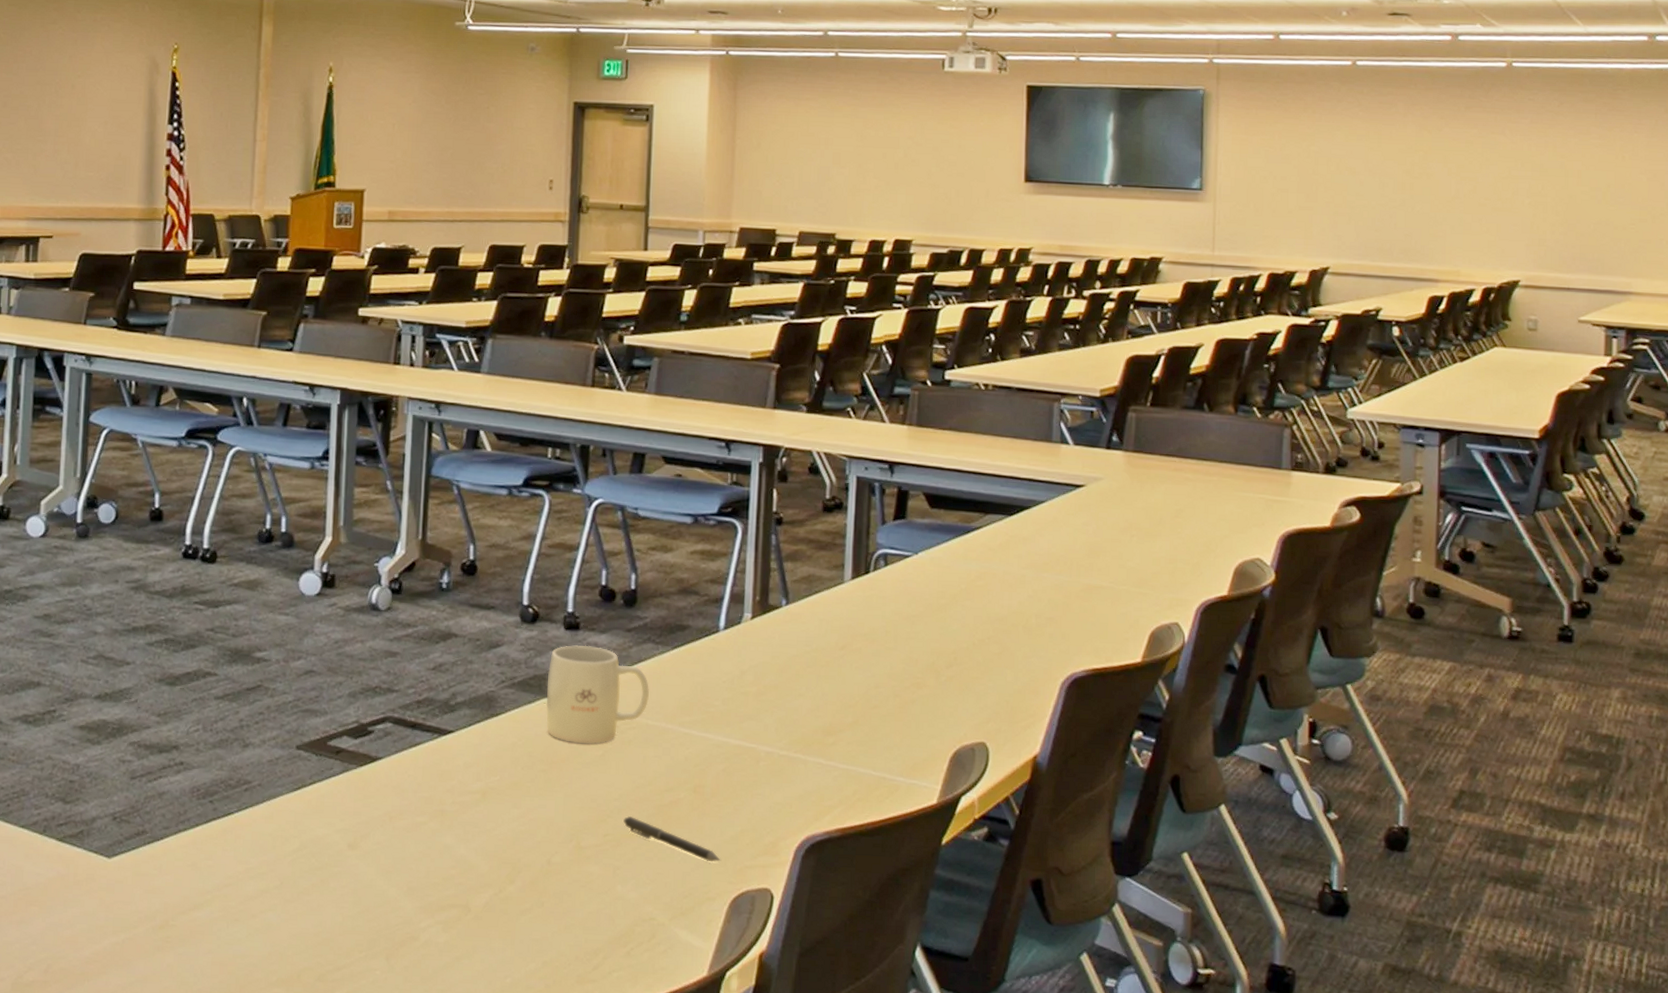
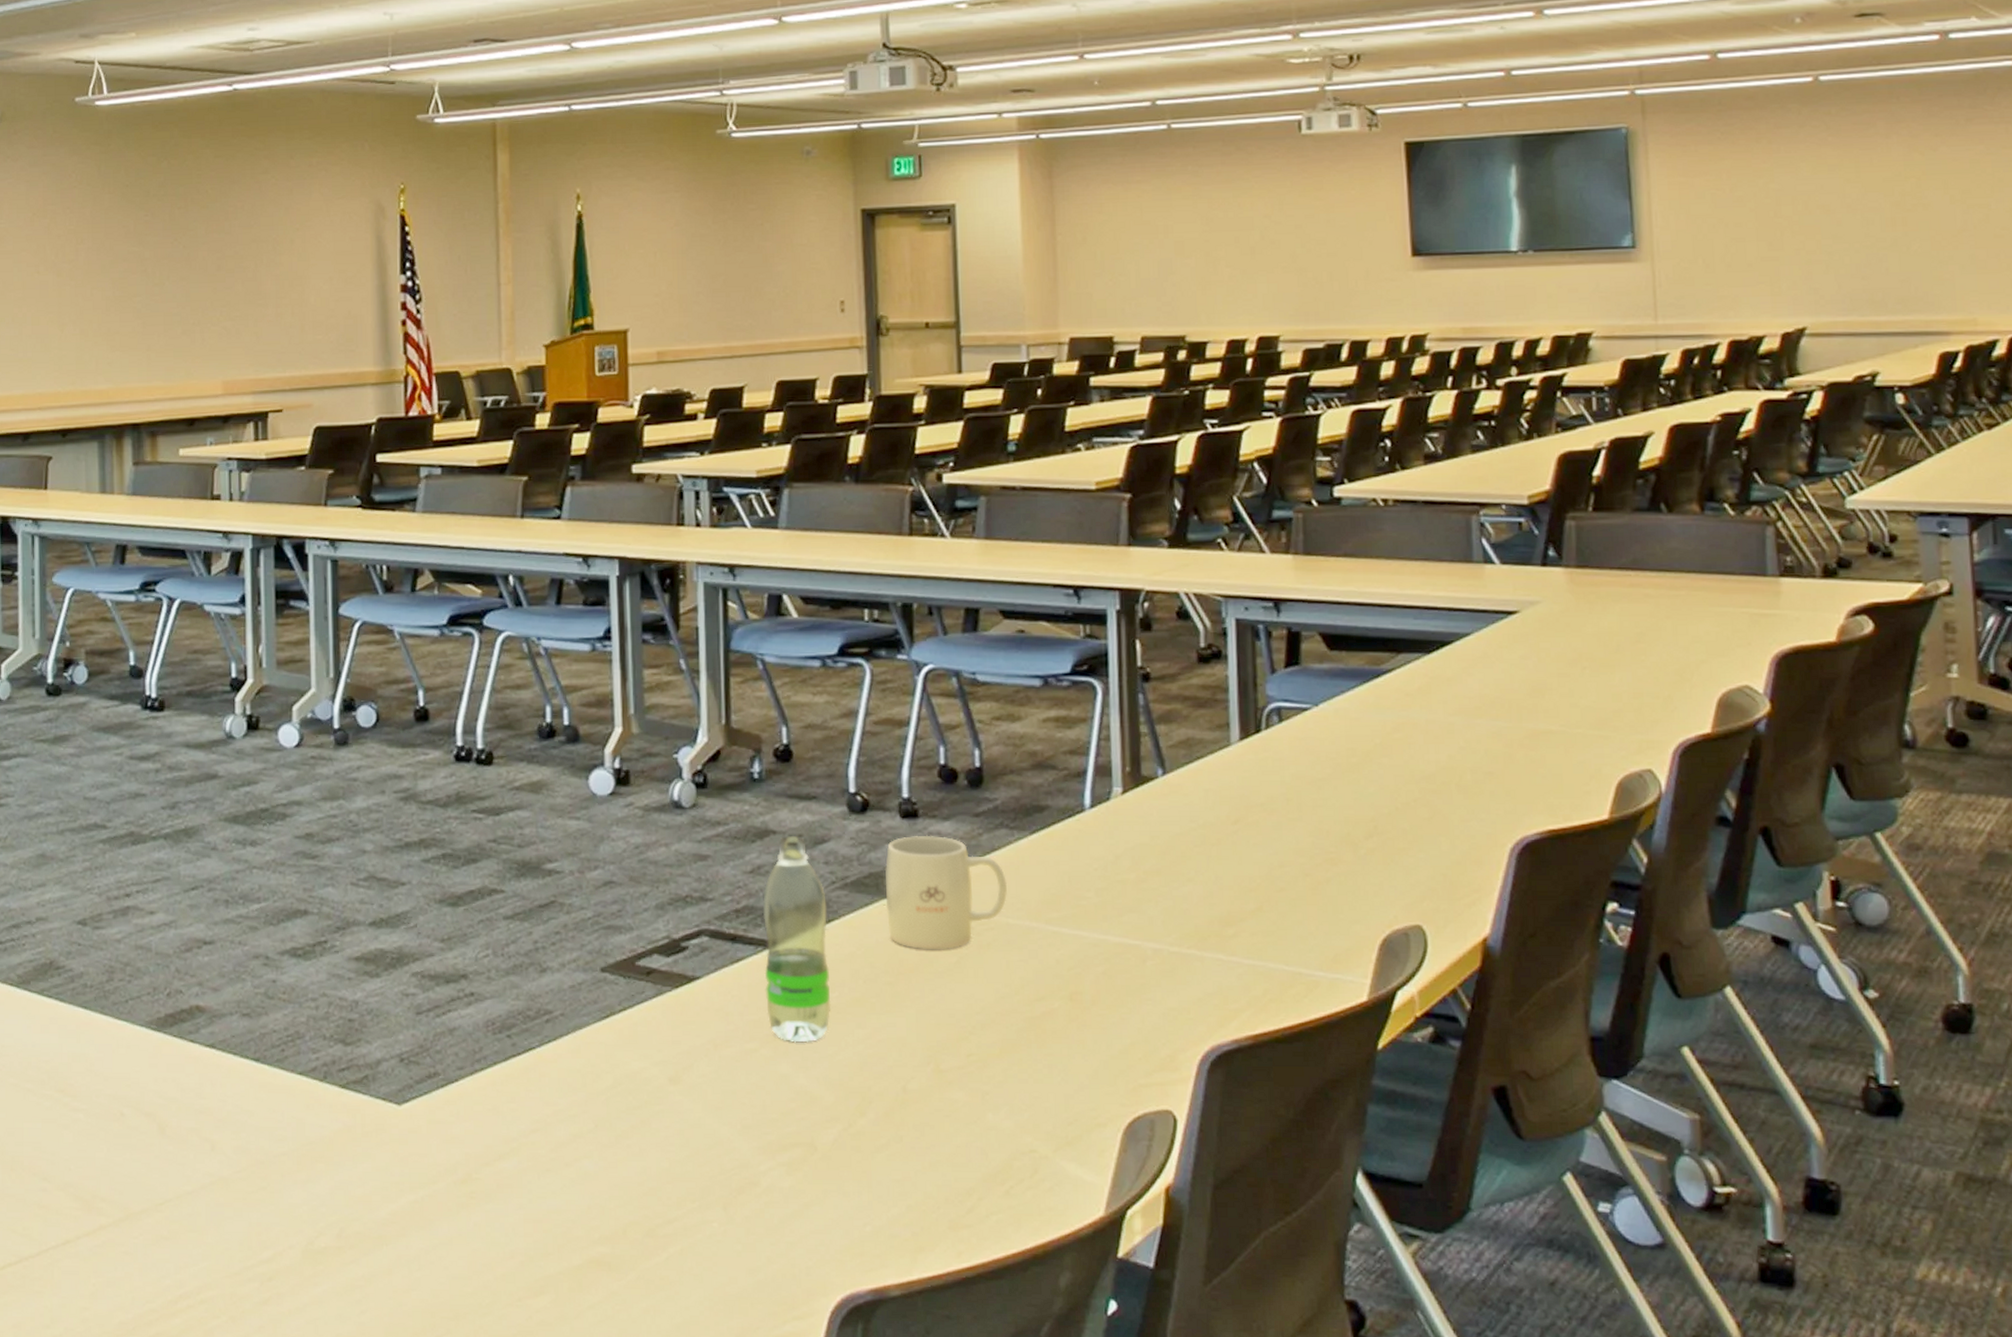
bottle: none [437,640,496,818] -> present [762,836,831,1043]
pen: present [623,816,722,862] -> none [989,1032,1110,1081]

